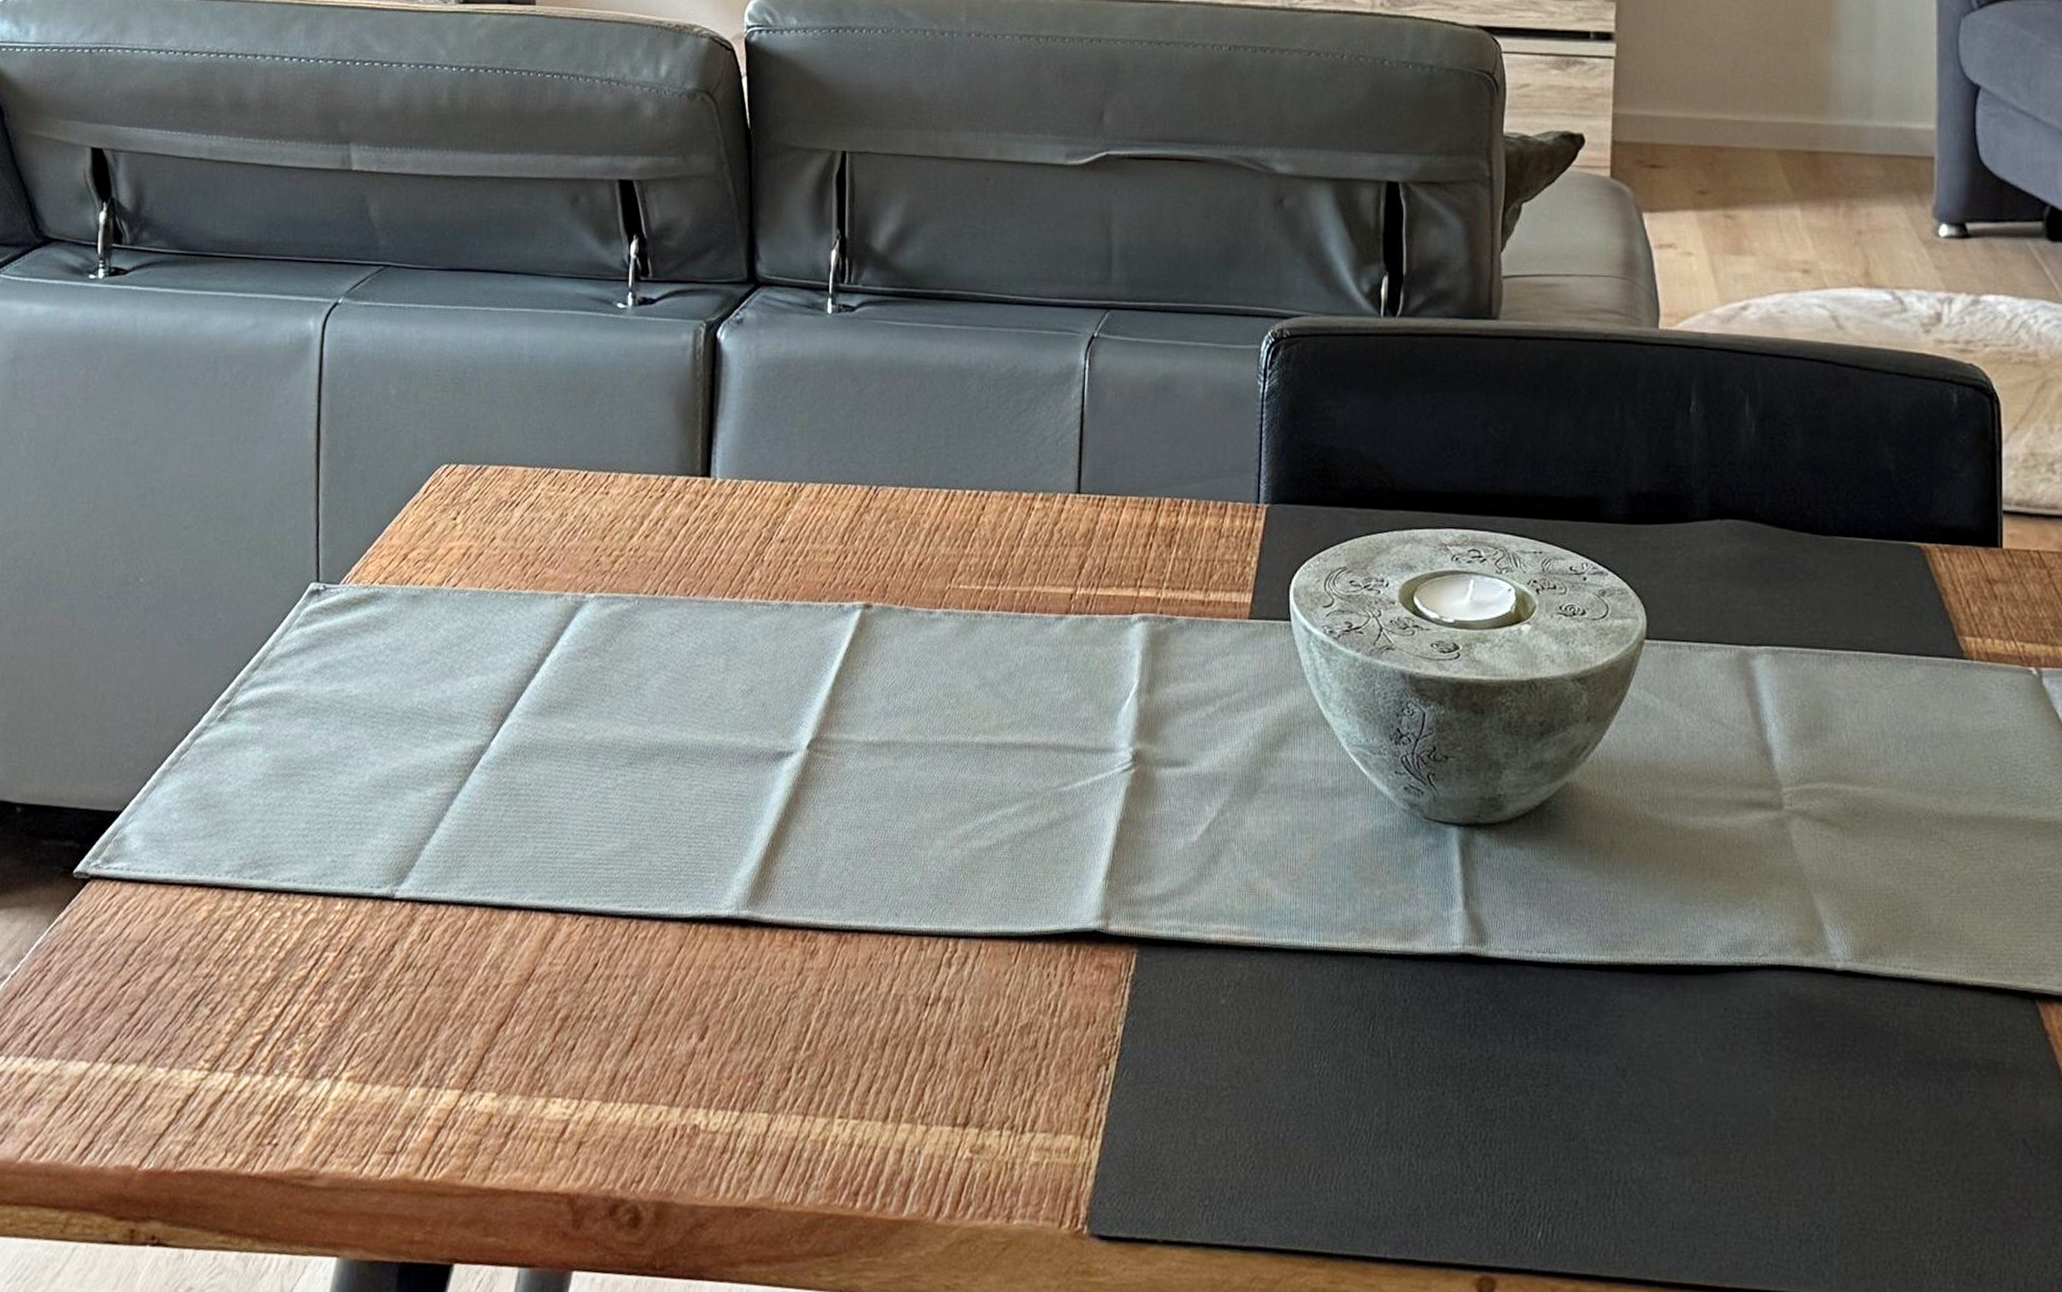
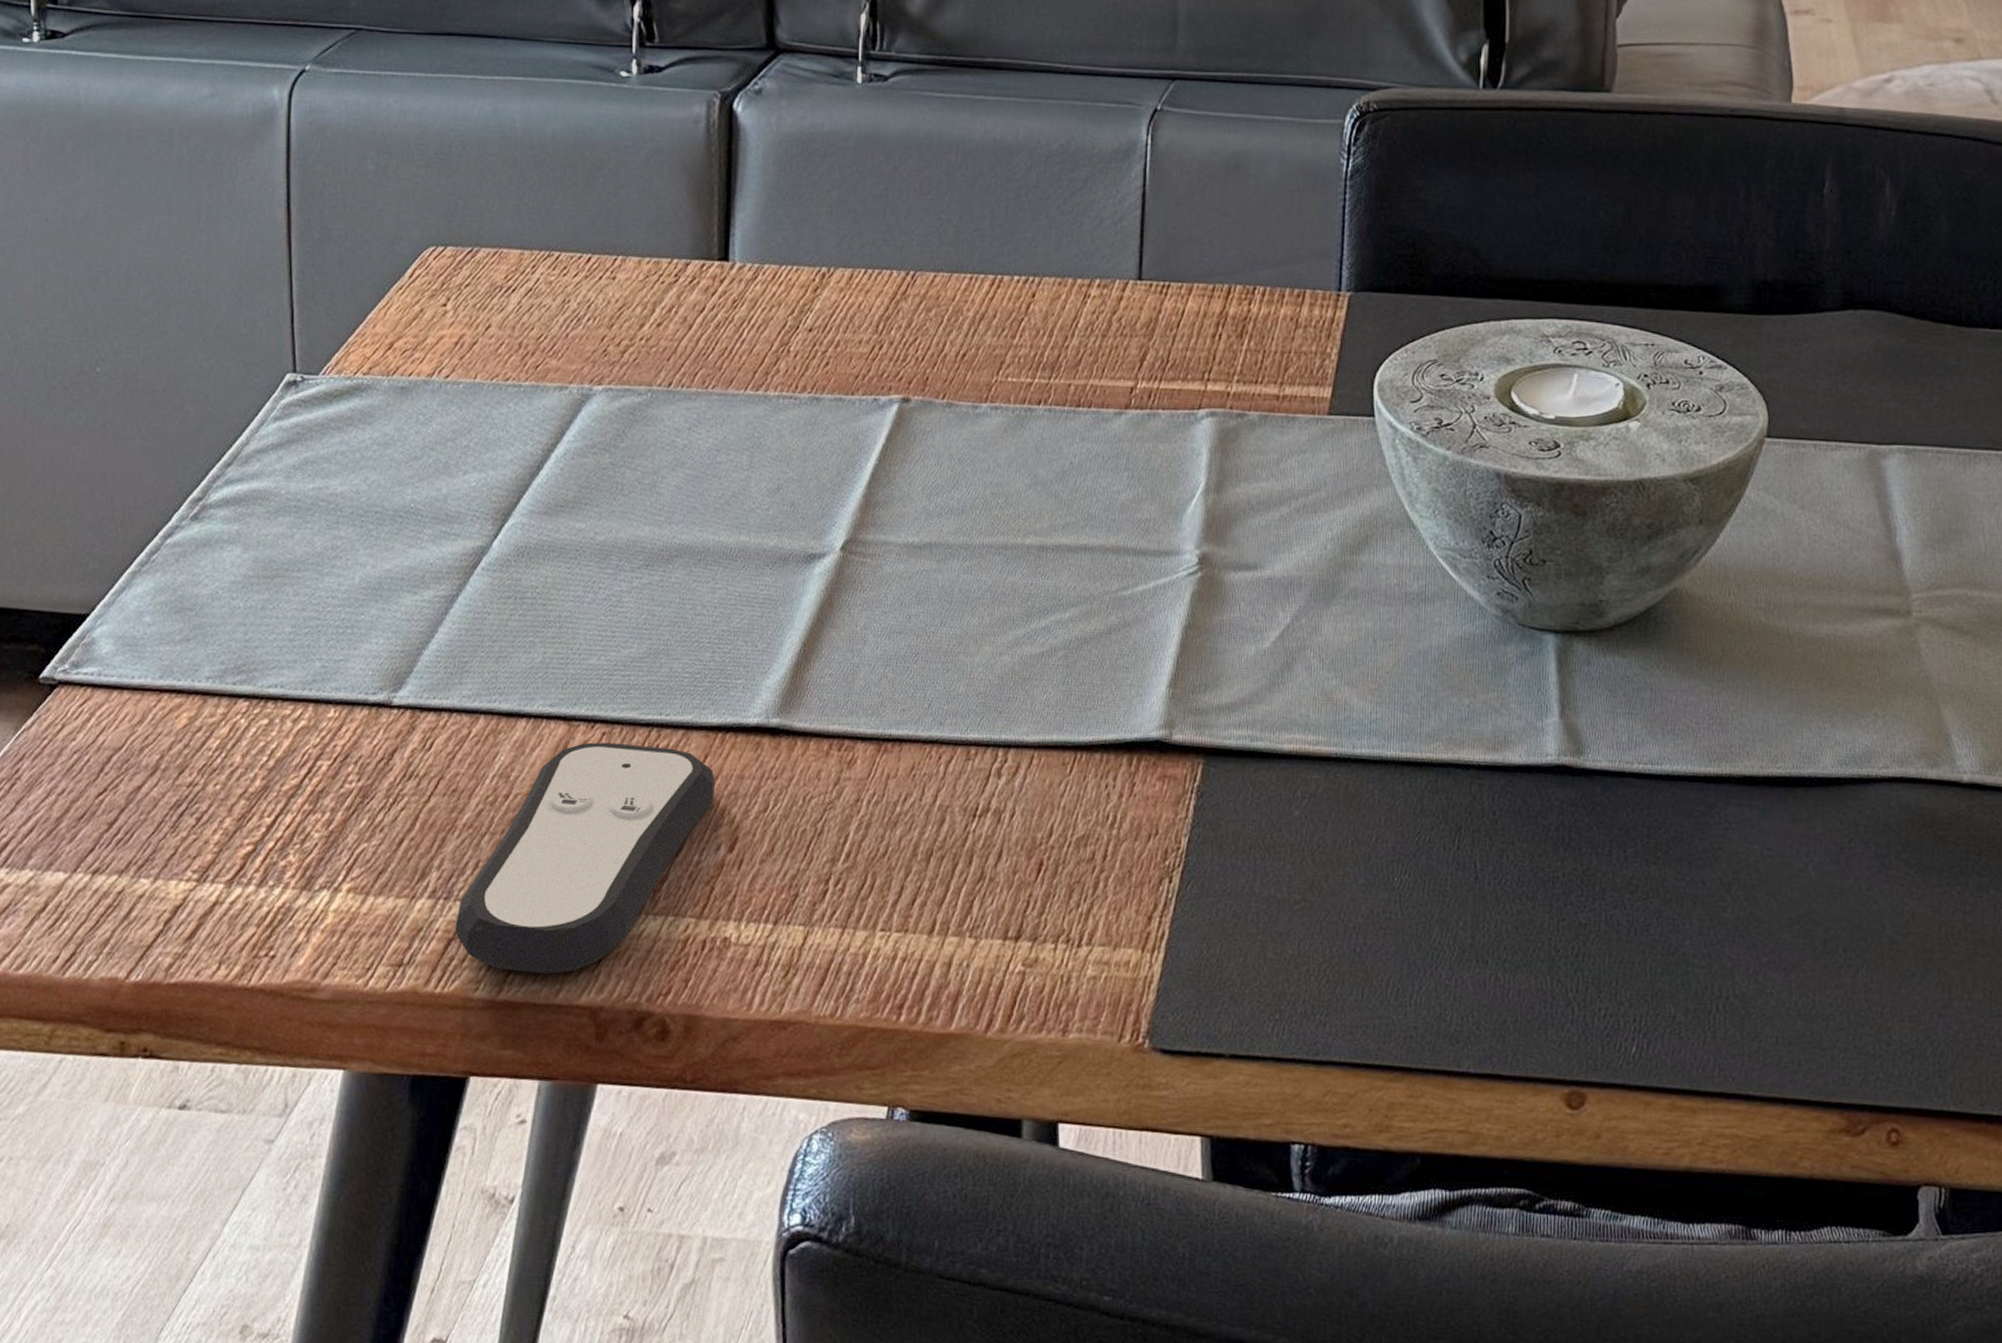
remote control: none [445,933,688,1162] -> present [455,742,715,975]

